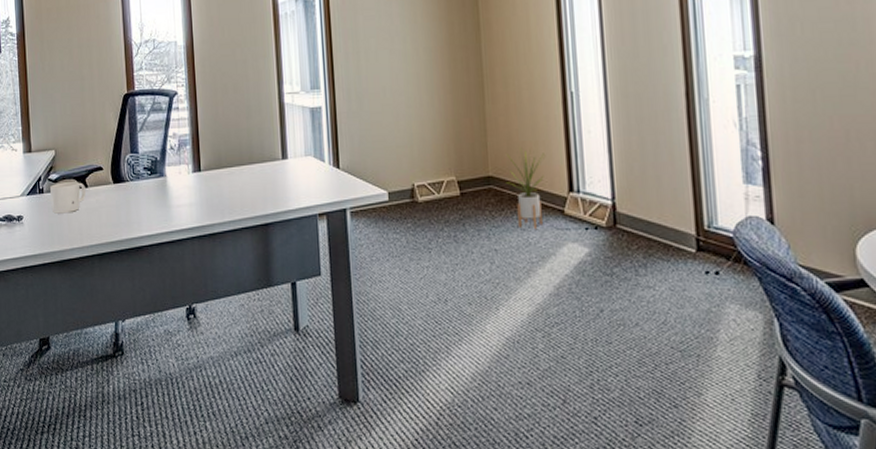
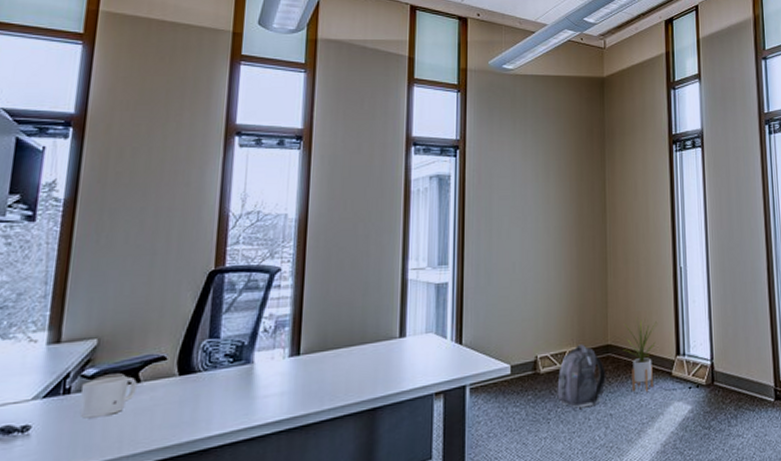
backpack: none [436,174,489,240] -> present [557,344,606,408]

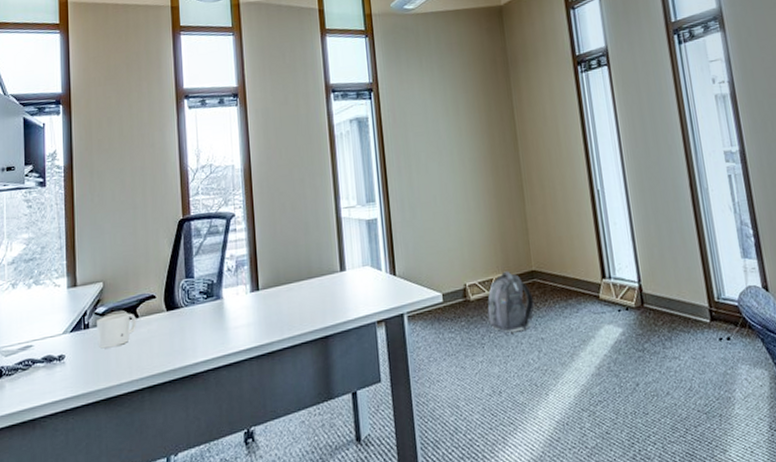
house plant: present [623,317,658,393] -> none [547,242,582,317]

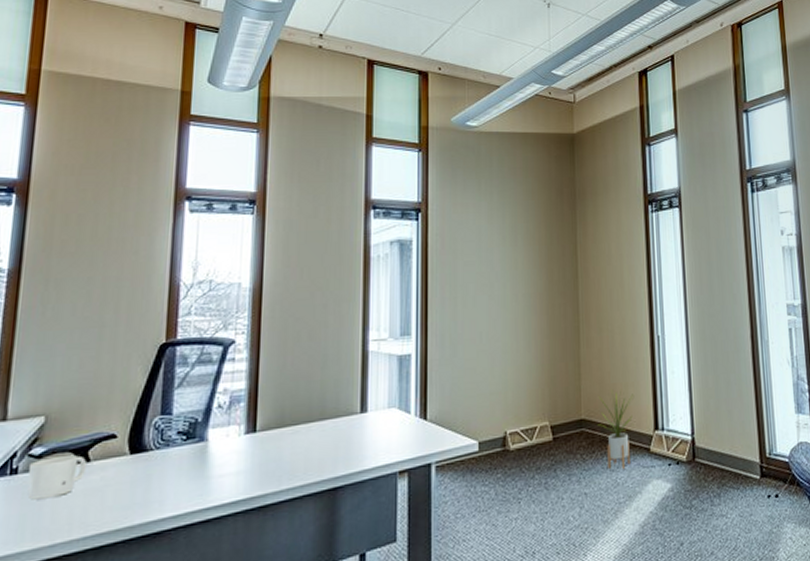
backpack: present [487,271,535,333] -> none [528,418,580,487]
house plant: none [547,242,582,317] -> present [597,389,635,470]

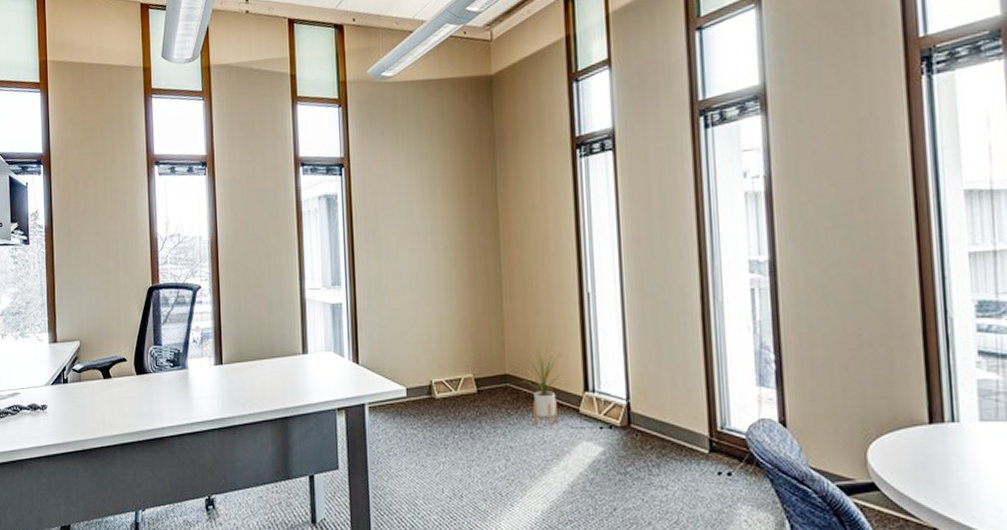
mug: present [27,455,86,500] -> none [74,373,109,403]

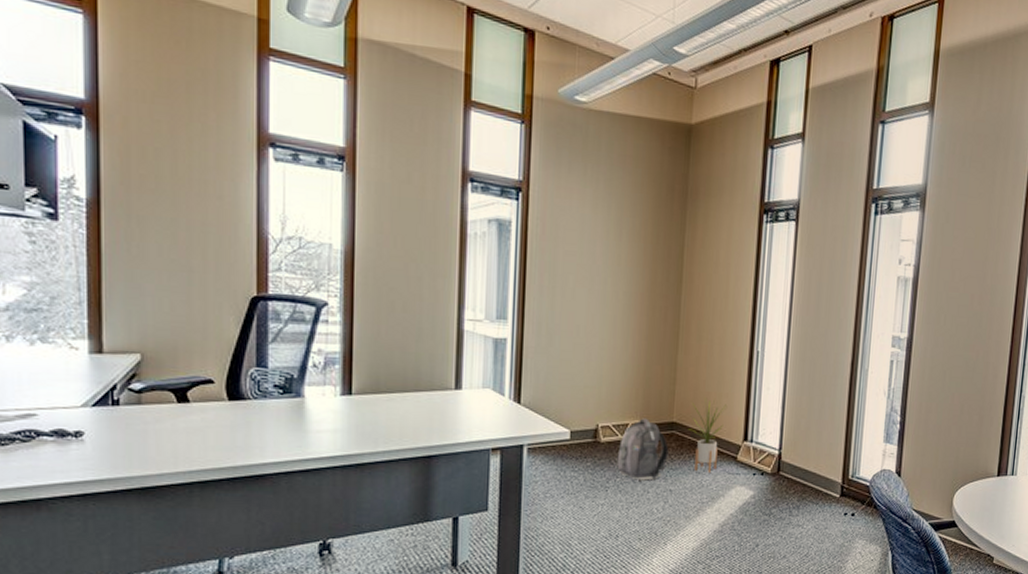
backpack: none [453,371,505,437] -> present [617,418,669,481]

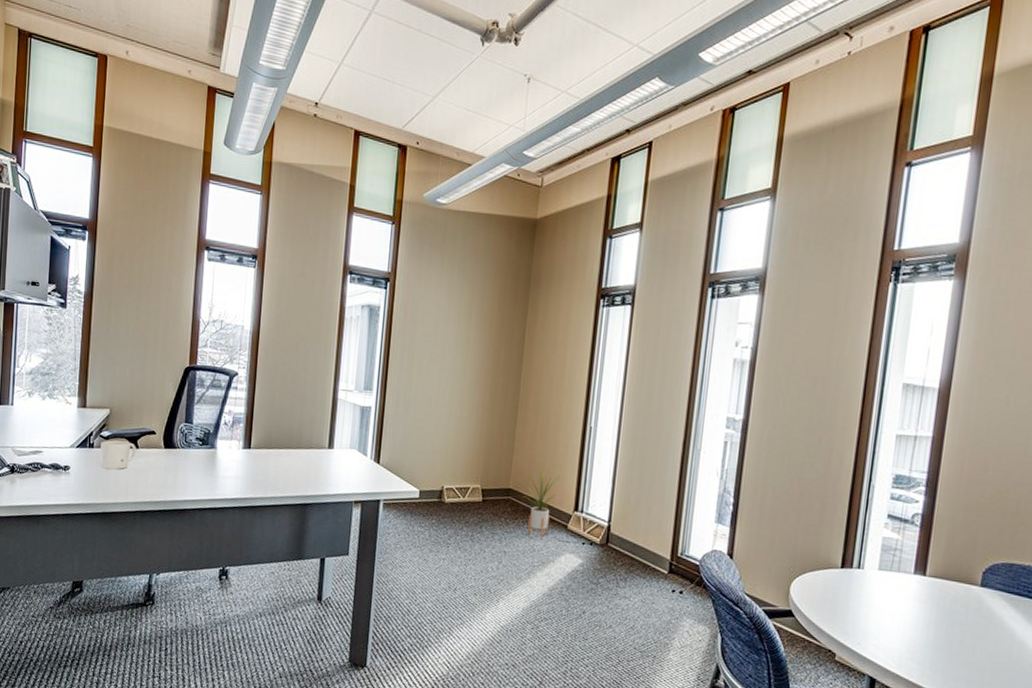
mug: none [131,394,186,432] -> present [100,440,136,470]
backpack: present [617,418,669,481] -> none [458,483,505,541]

